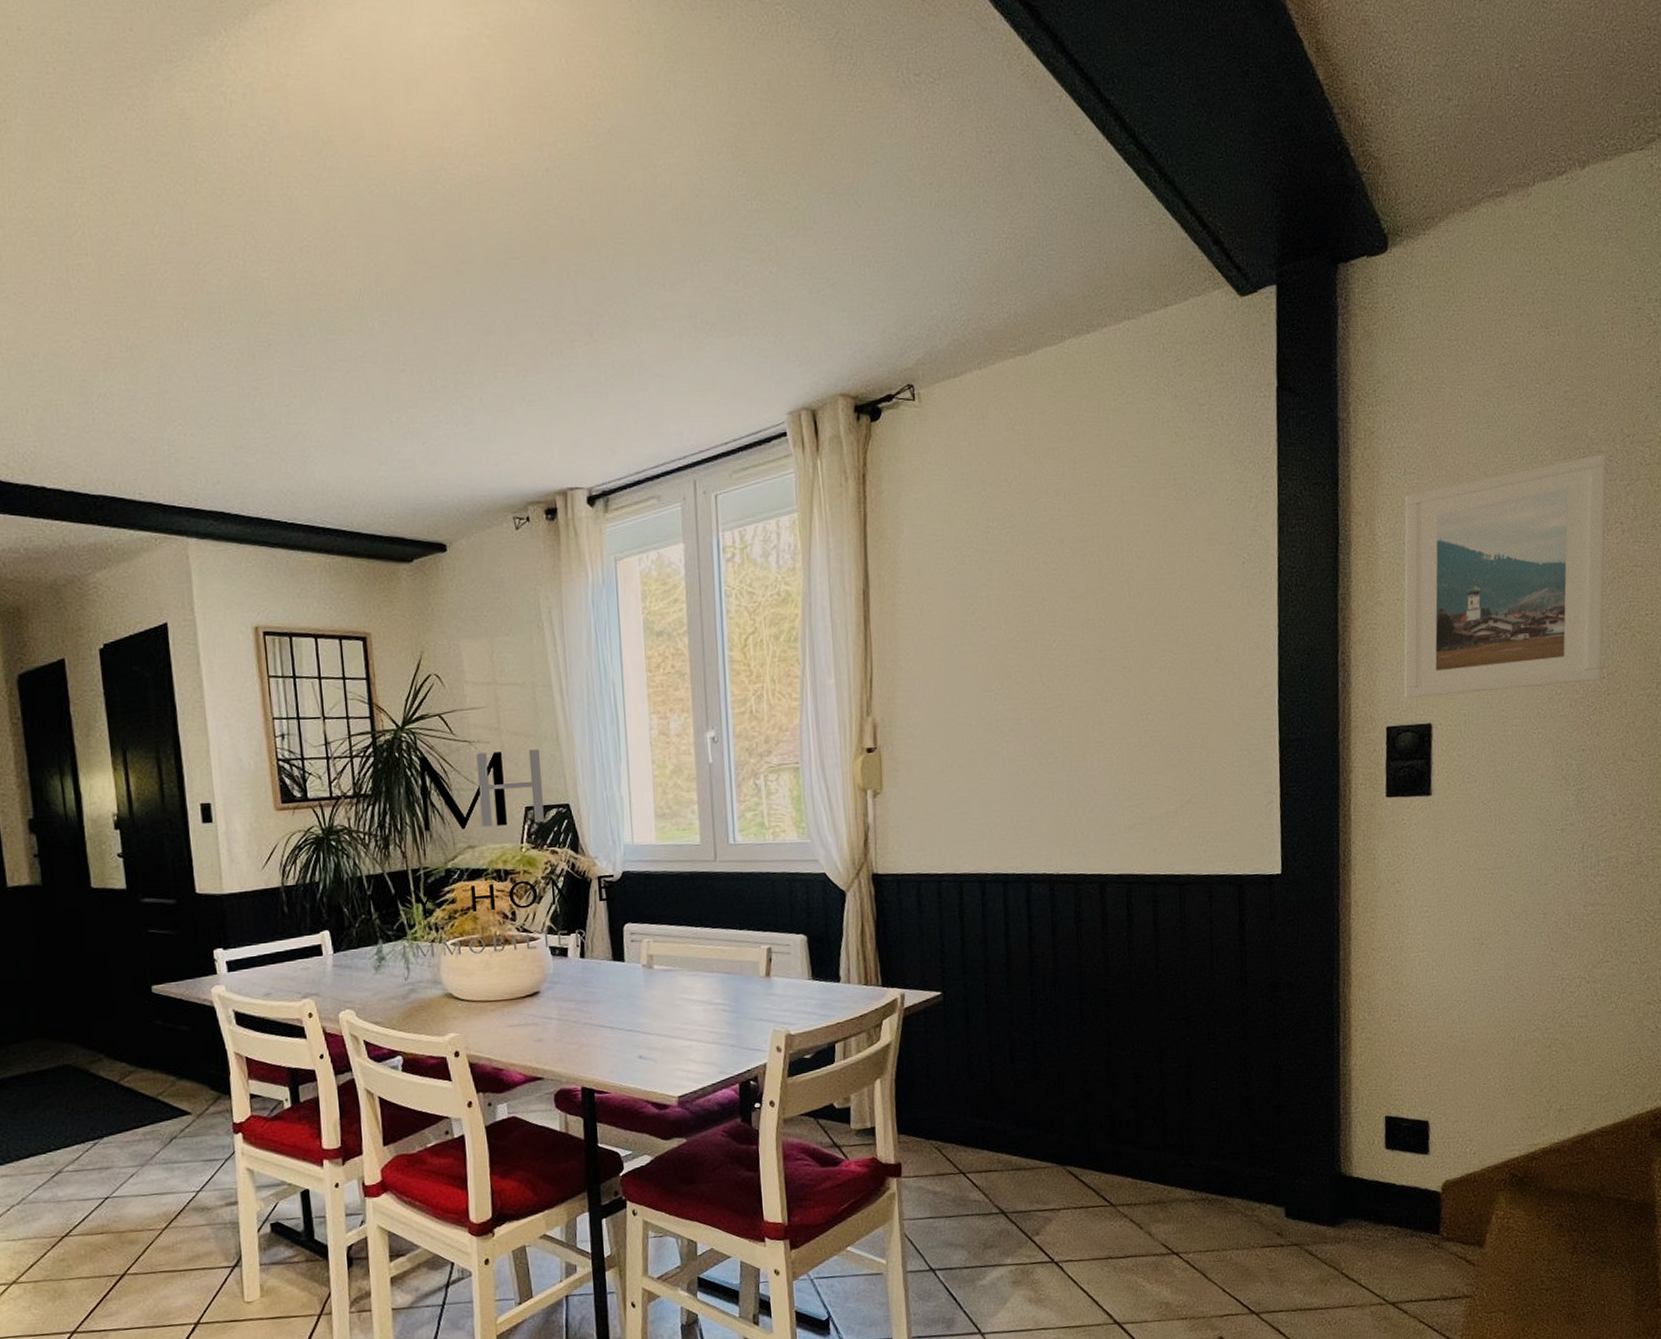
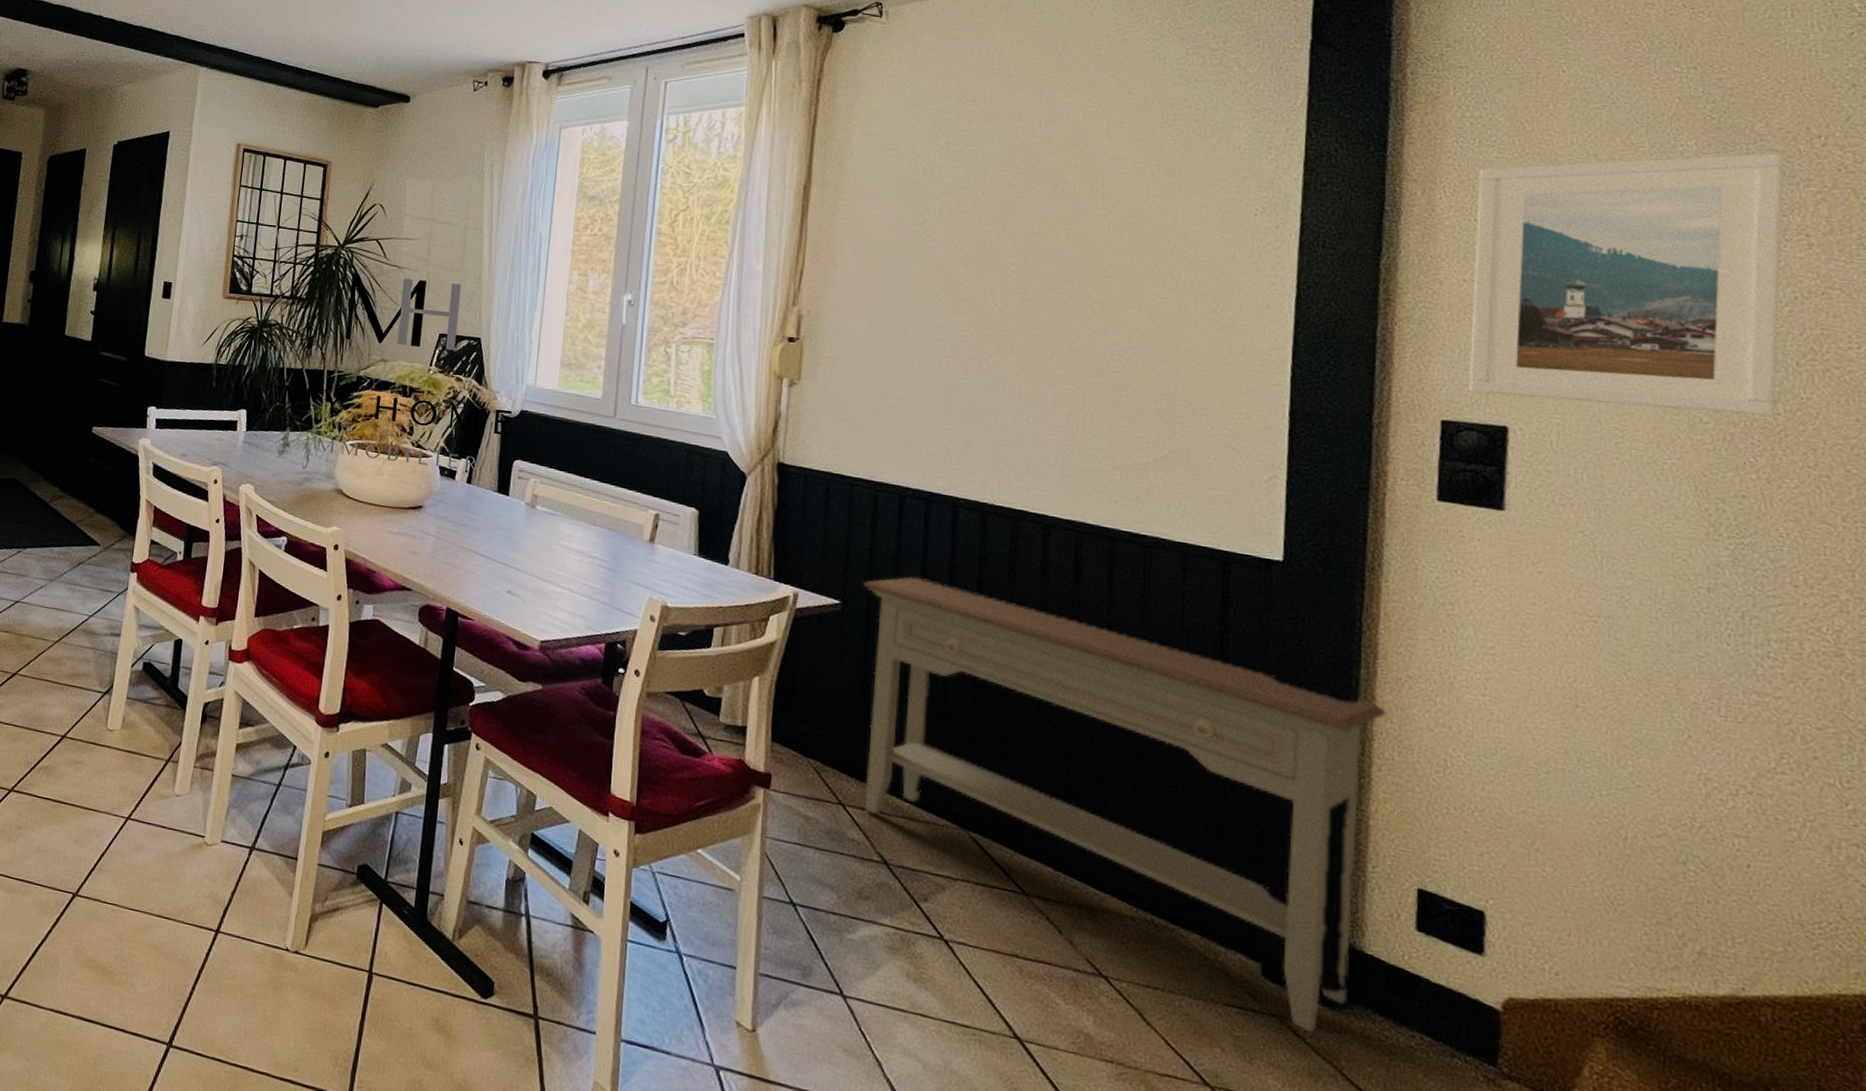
console table: none [959,954,1359,1250] -> present [863,576,1387,1033]

